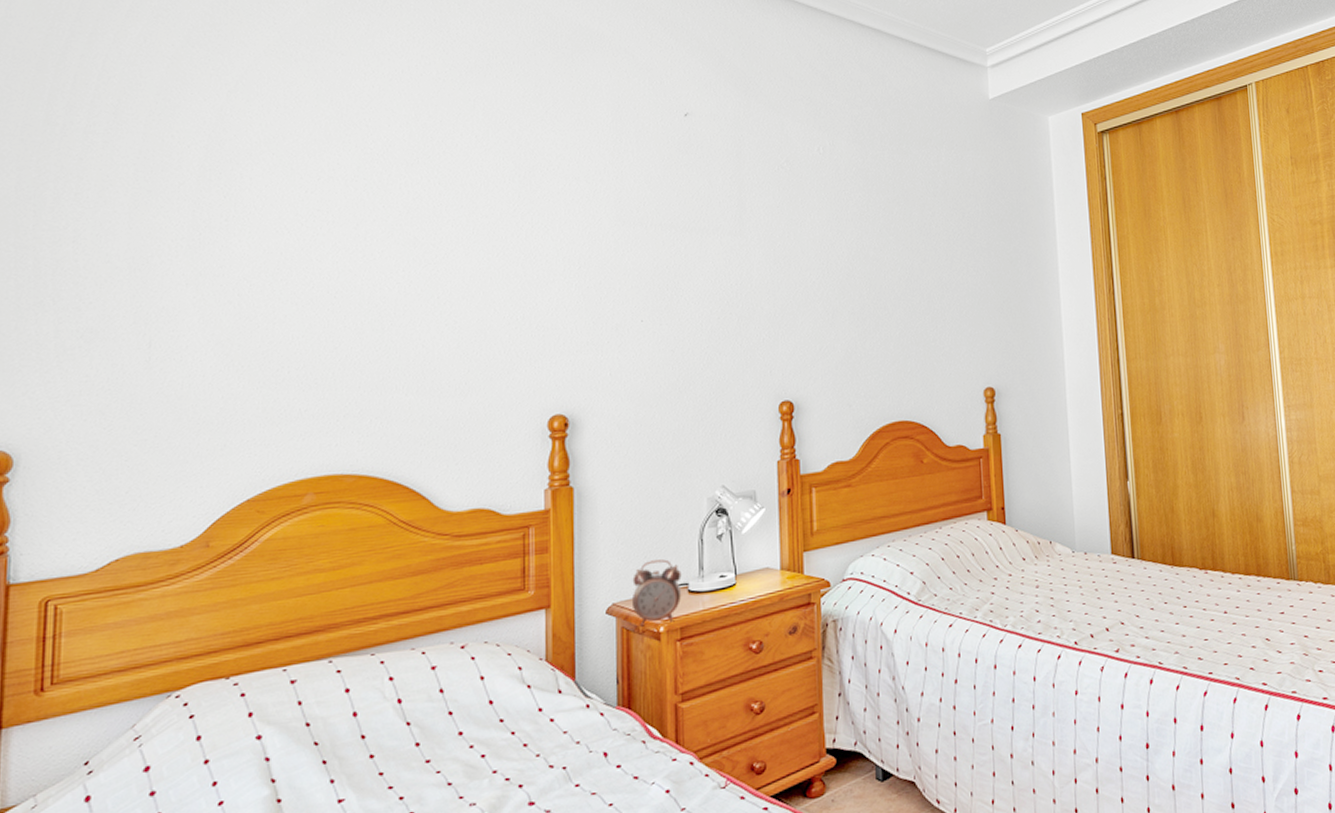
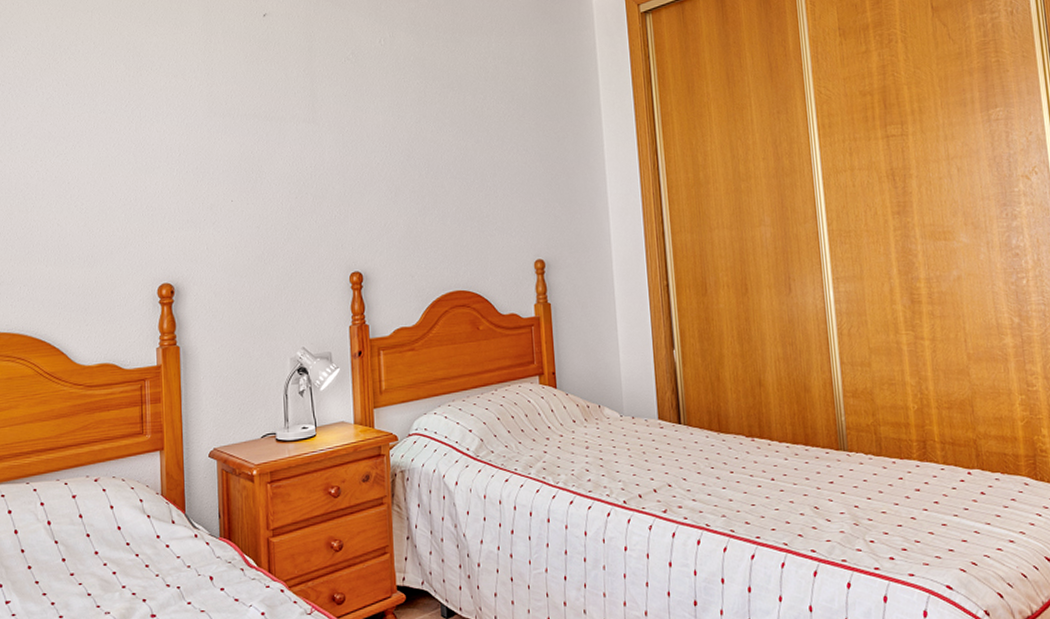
alarm clock: present [631,559,682,627] -> none [229,411,271,469]

